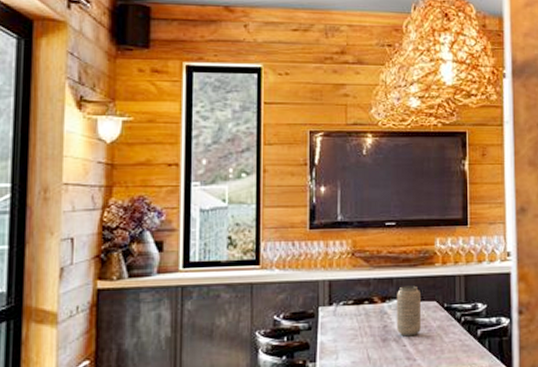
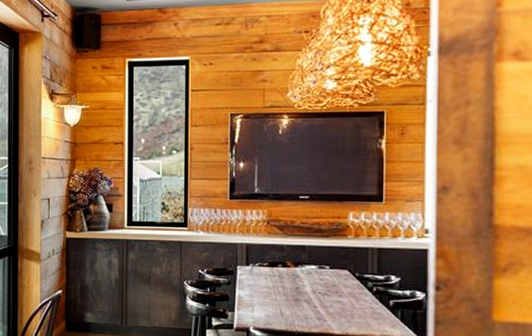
vase: present [397,285,421,337] -> none [309,254,332,300]

